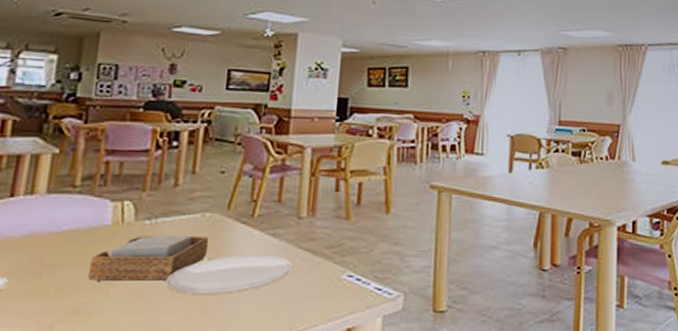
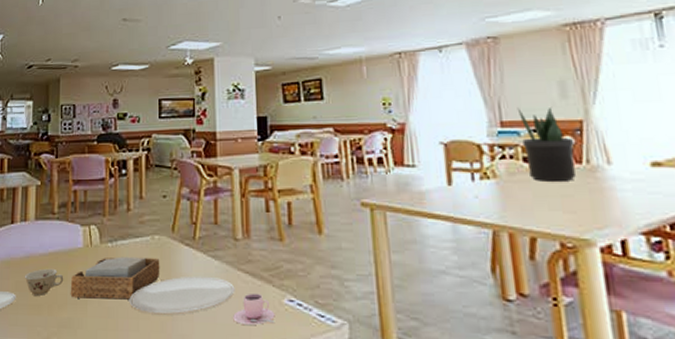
teacup: none [23,248,81,279] -> present [24,268,64,296]
teacup: none [287,269,332,302] -> present [233,293,275,326]
planter: none [573,110,612,173] -> present [517,106,576,181]

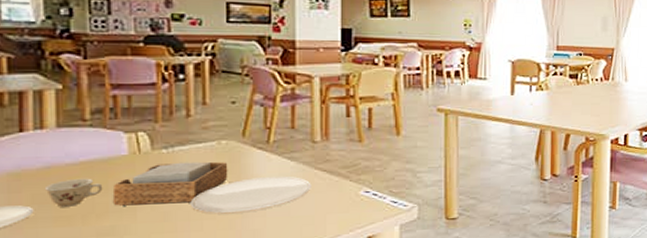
teacup: present [233,293,275,326] -> none [309,187,351,216]
planter: present [517,106,576,181] -> none [570,36,606,93]

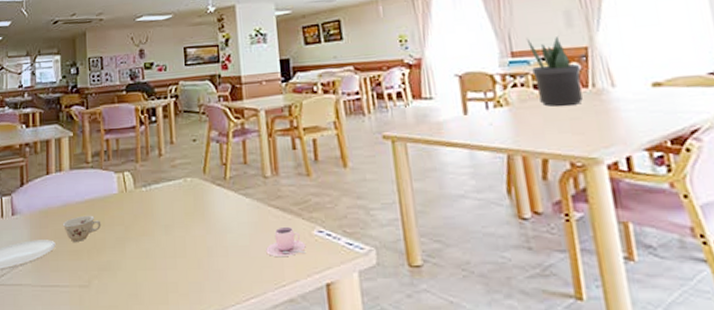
napkin holder: present [112,161,228,206] -> none [108,199,194,242]
plate: present [190,176,312,215] -> none [165,213,267,253]
teacup: none [309,187,351,216] -> present [266,226,306,258]
planter: none [570,36,606,93] -> present [526,35,583,106]

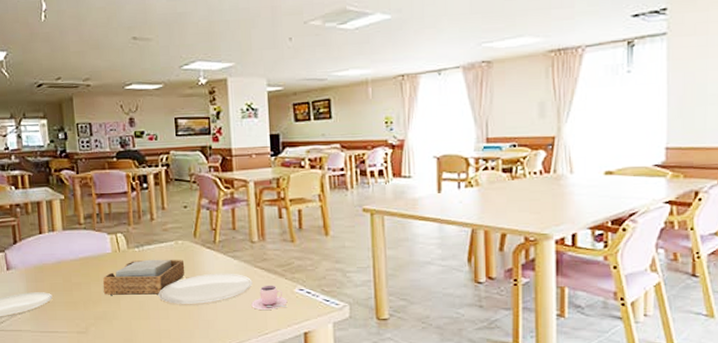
teacup: present [62,215,101,242] -> none [58,271,96,294]
napkin holder: none [108,199,194,242] -> present [102,259,185,295]
plate: none [165,213,267,253] -> present [158,273,253,305]
planter: present [526,35,583,106] -> none [502,125,546,188]

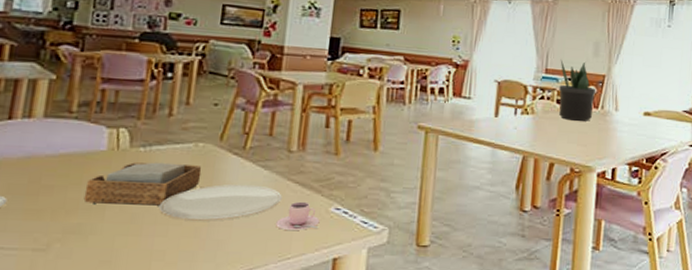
planter: none [502,125,546,188] -> present [559,59,596,121]

